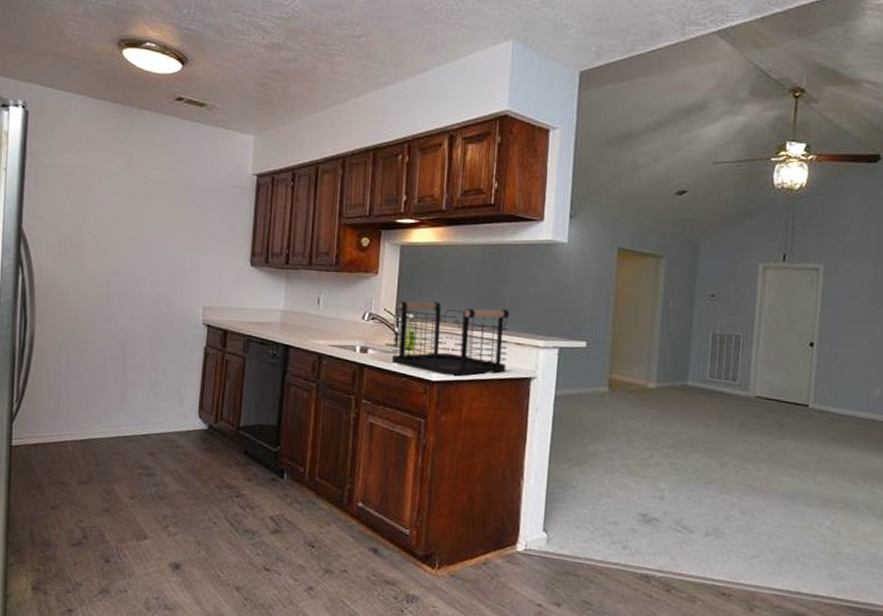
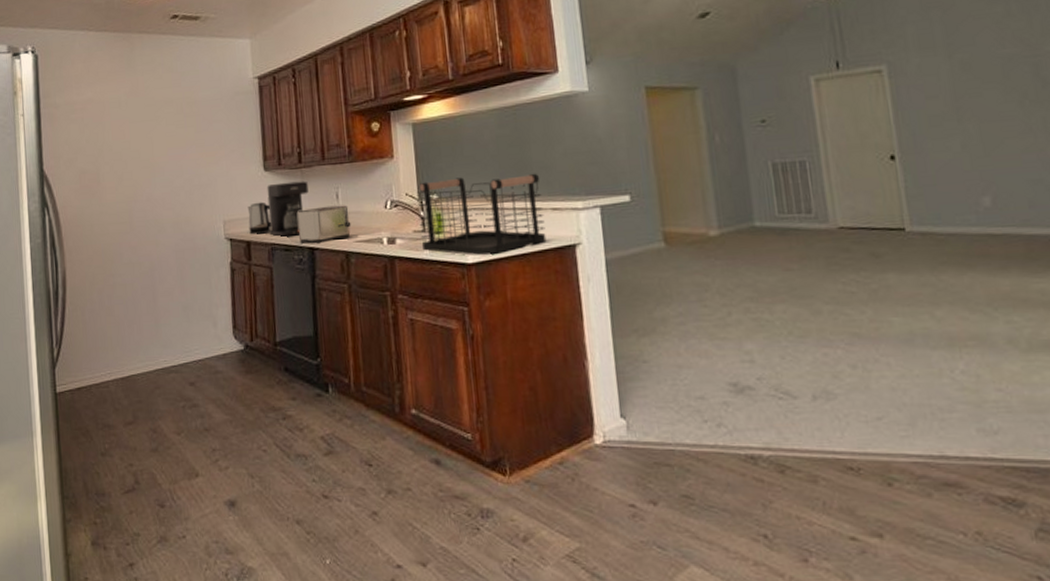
kettle: none [227,294,251,325] -> present [247,202,272,235]
coffee maker: none [247,279,292,332] -> present [267,181,309,238]
toaster: none [275,308,328,343] -> present [296,205,351,245]

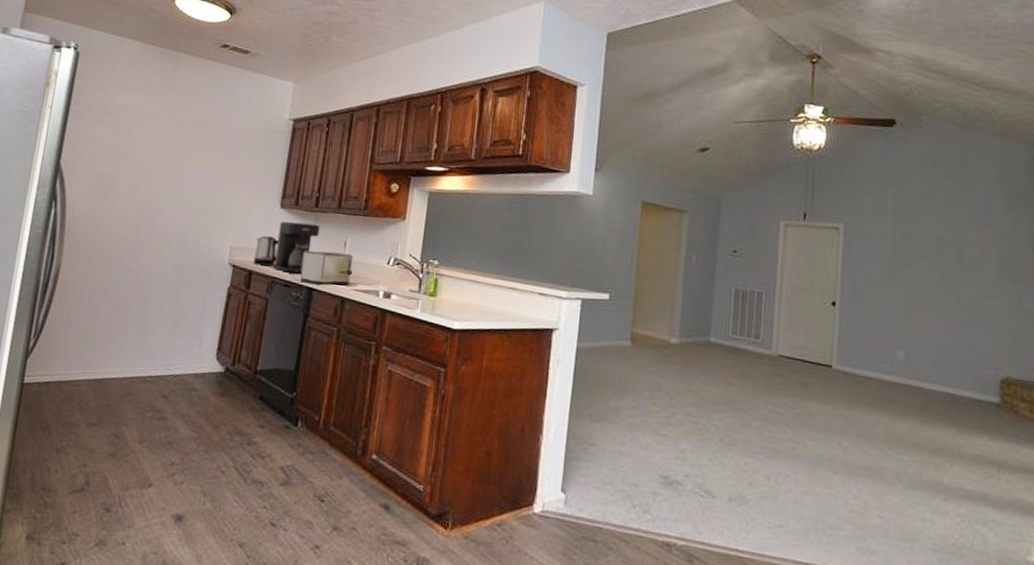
dish rack: present [417,173,547,256] -> none [415,247,534,326]

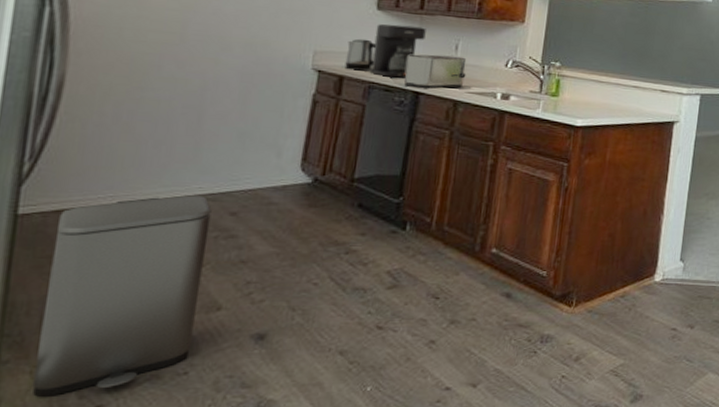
pedal bin: none [22,376,150,548] -> present [32,195,212,397]

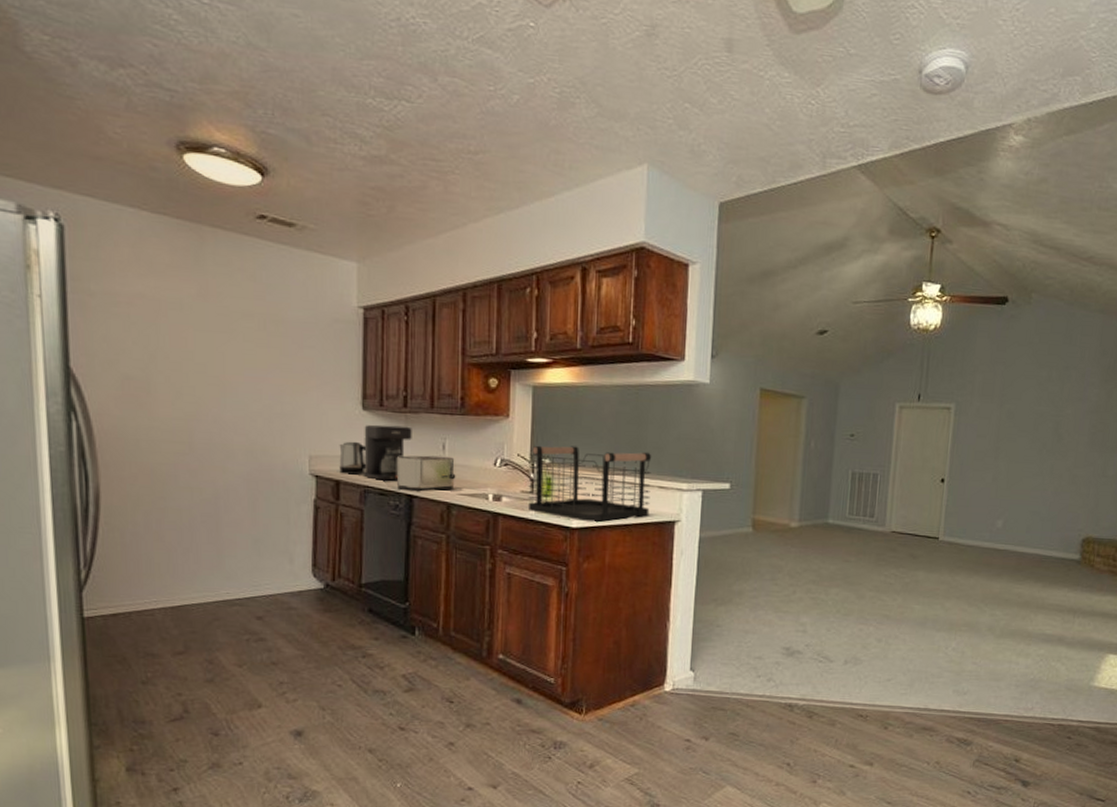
pedal bin: present [32,195,212,397] -> none [117,600,242,778]
dish rack: none [536,49,657,122] -> present [528,445,652,523]

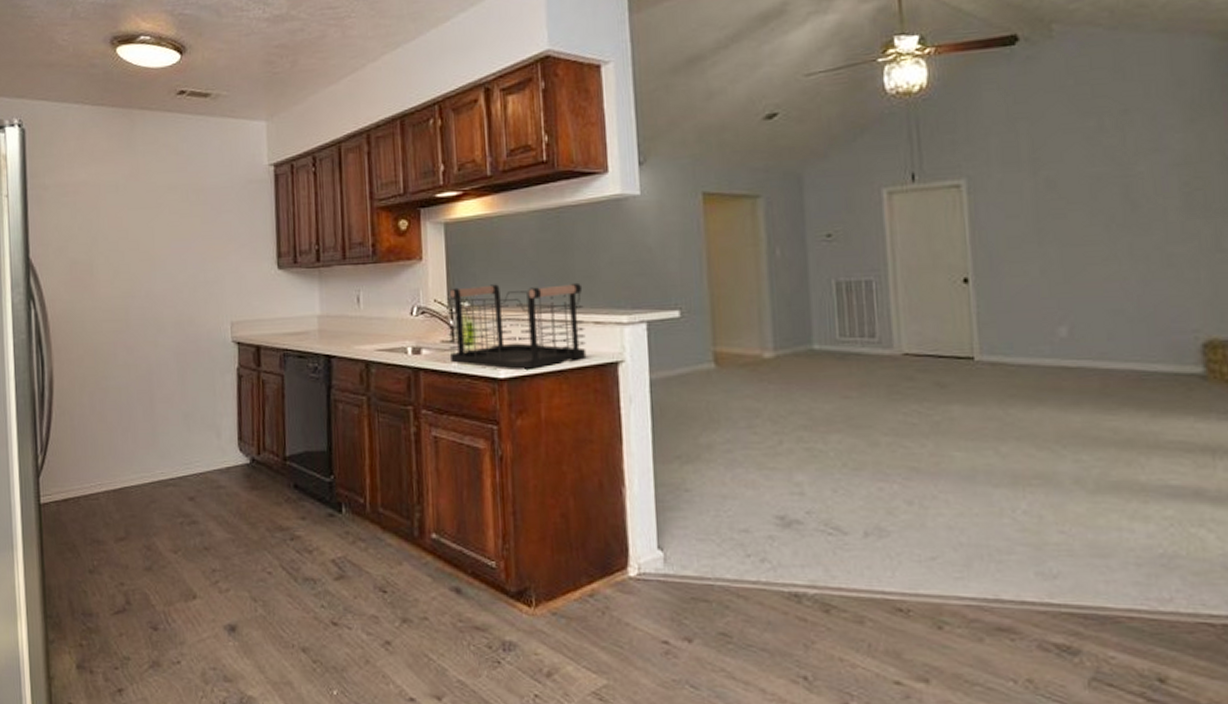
kettle: present [339,441,366,475] -> none [258,303,284,339]
coffee maker: present [363,424,412,482] -> none [280,281,327,343]
toaster: present [396,455,456,492] -> none [312,309,373,352]

